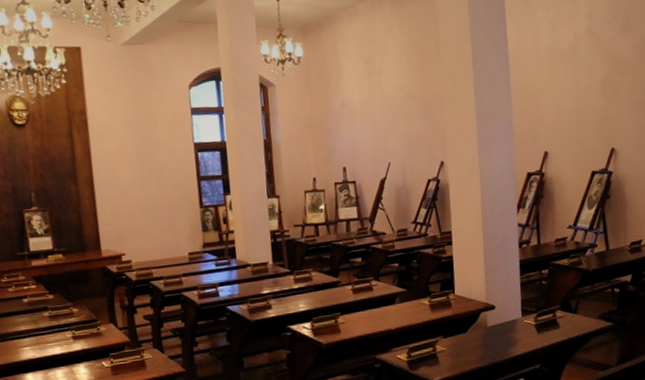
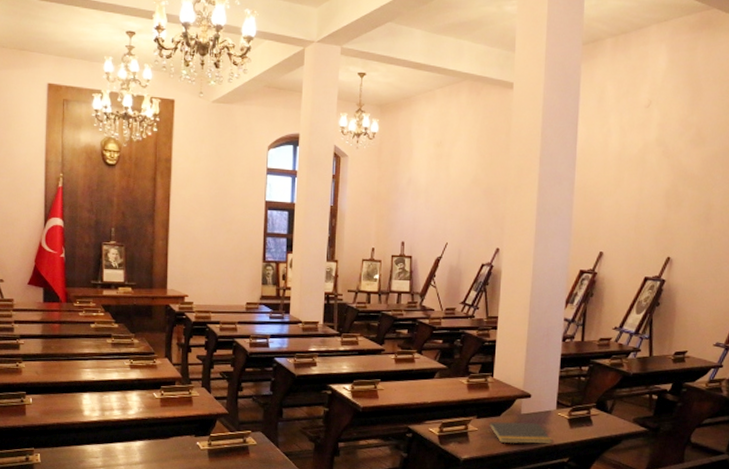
notepad: none [456,334,522,360] -> present [488,421,552,444]

